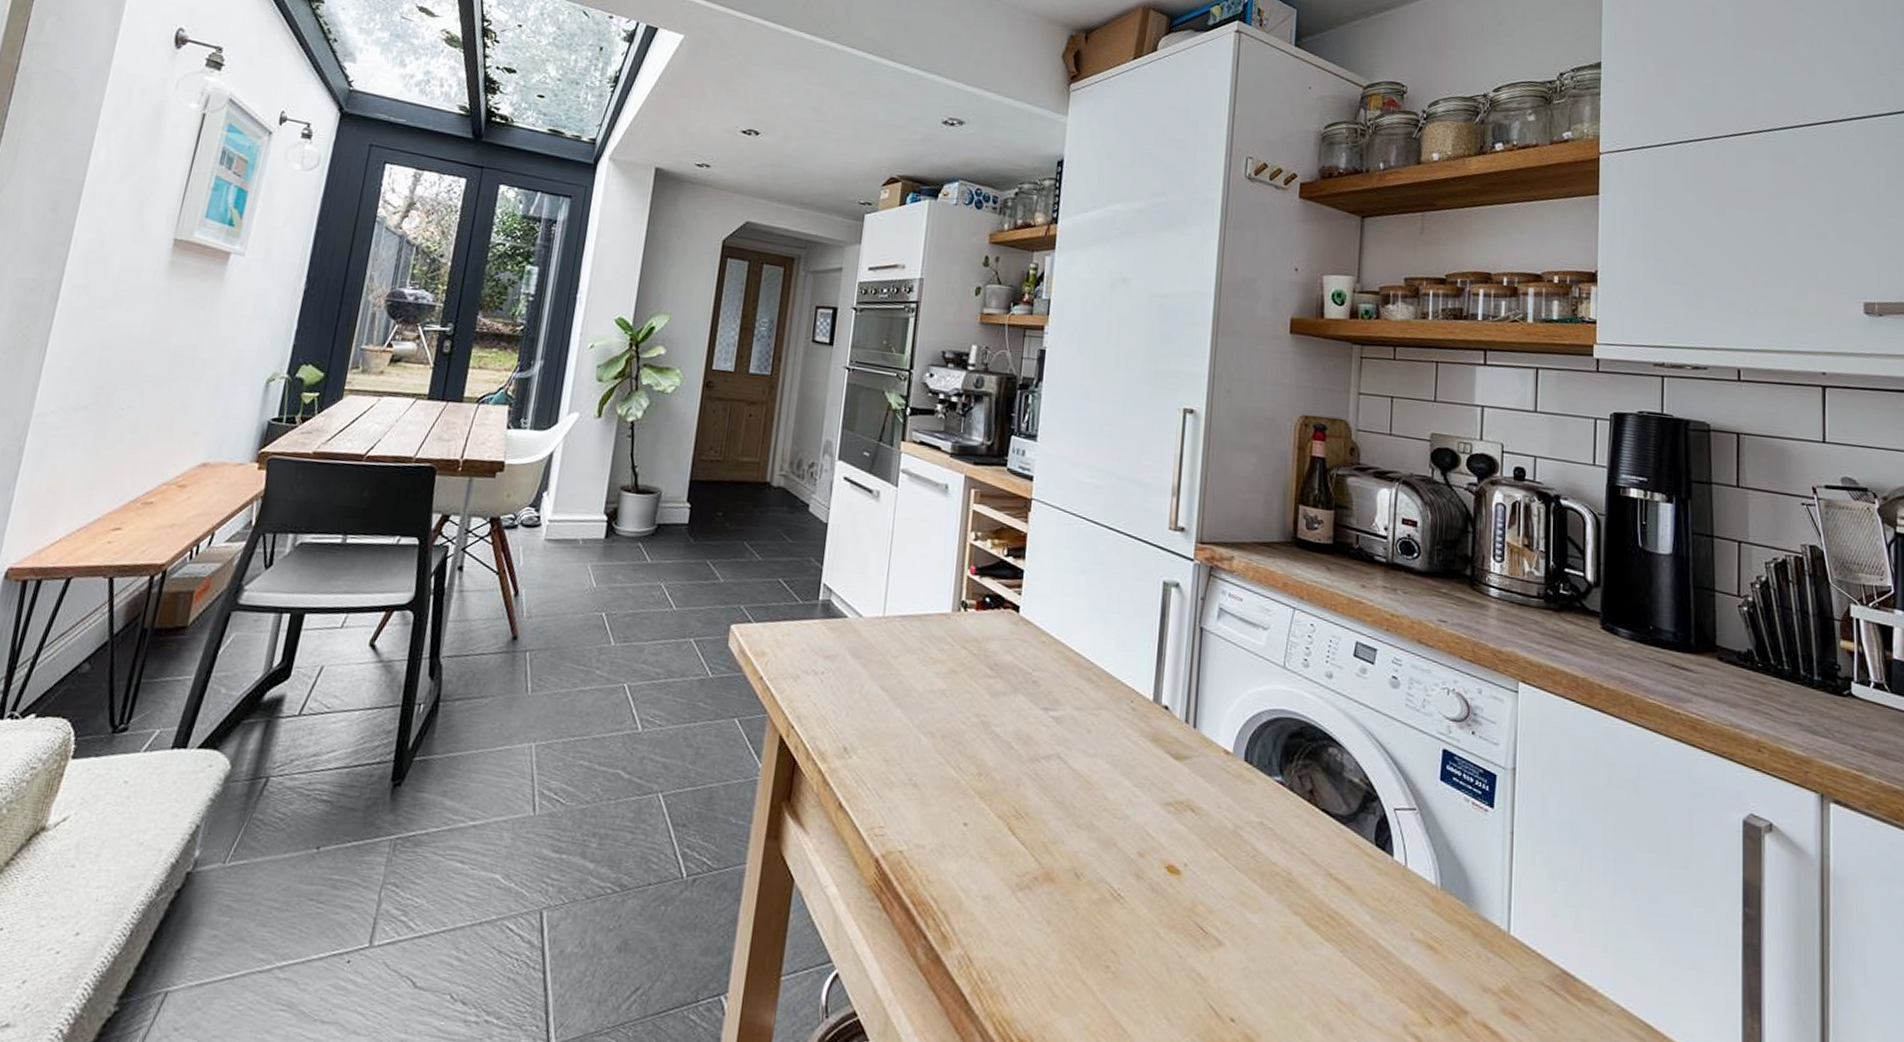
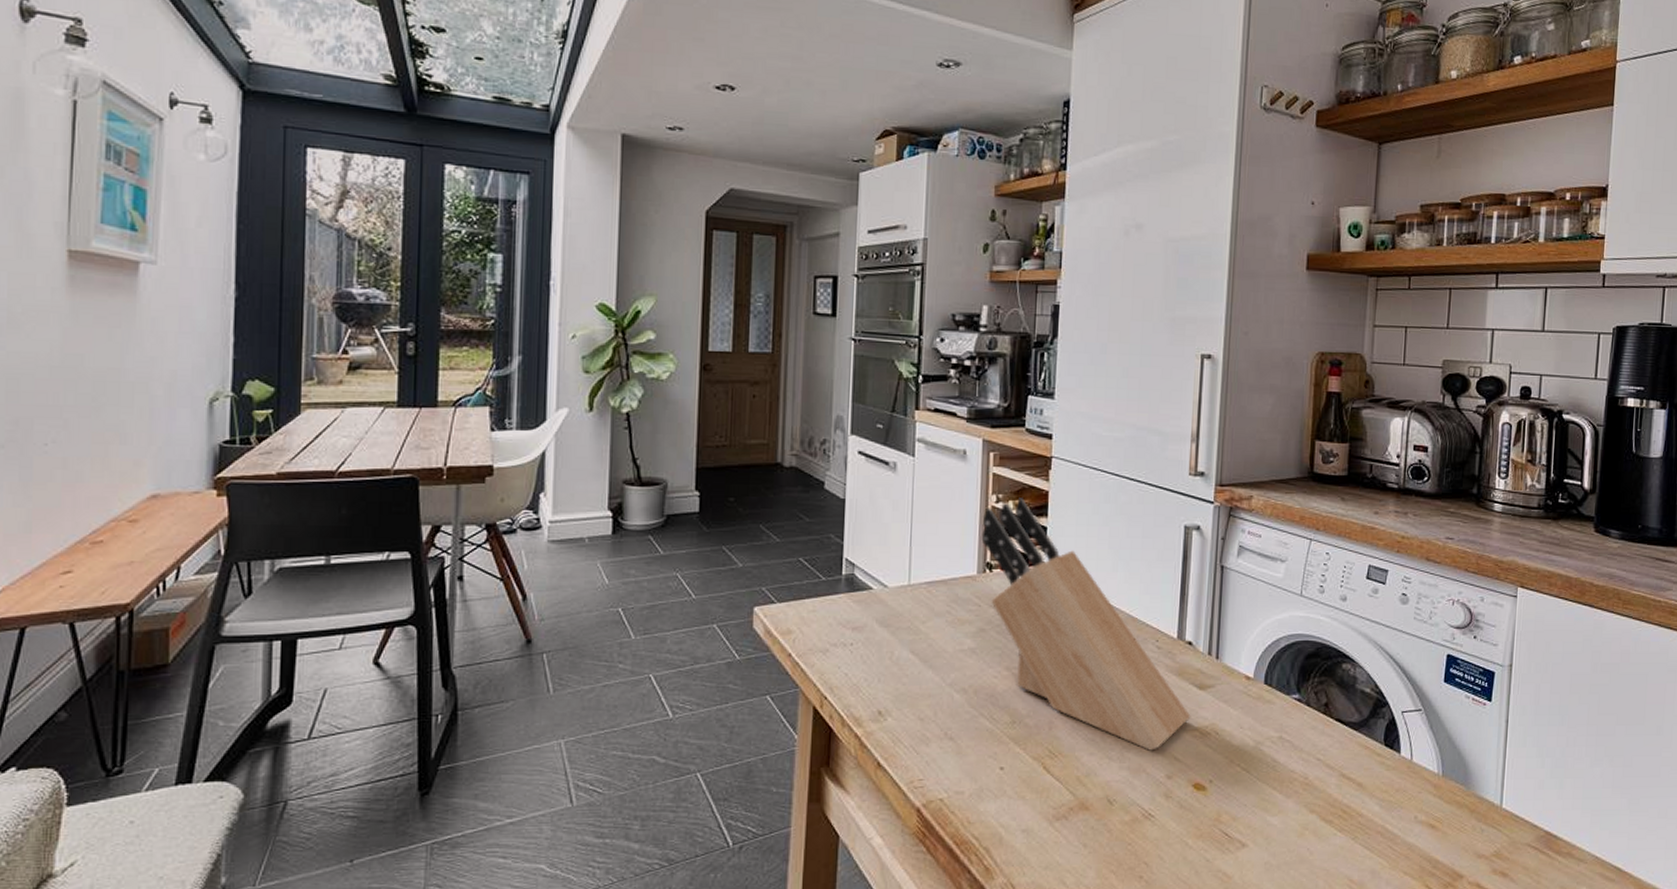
knife block: none [958,537,1166,823] -> present [981,498,1191,751]

